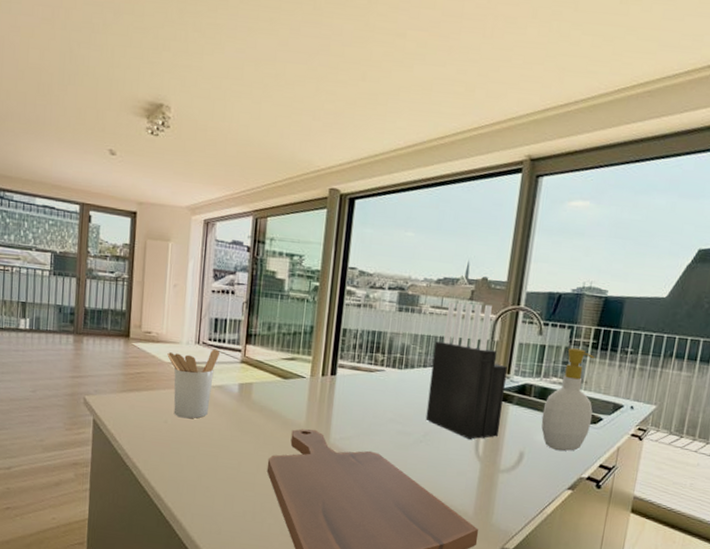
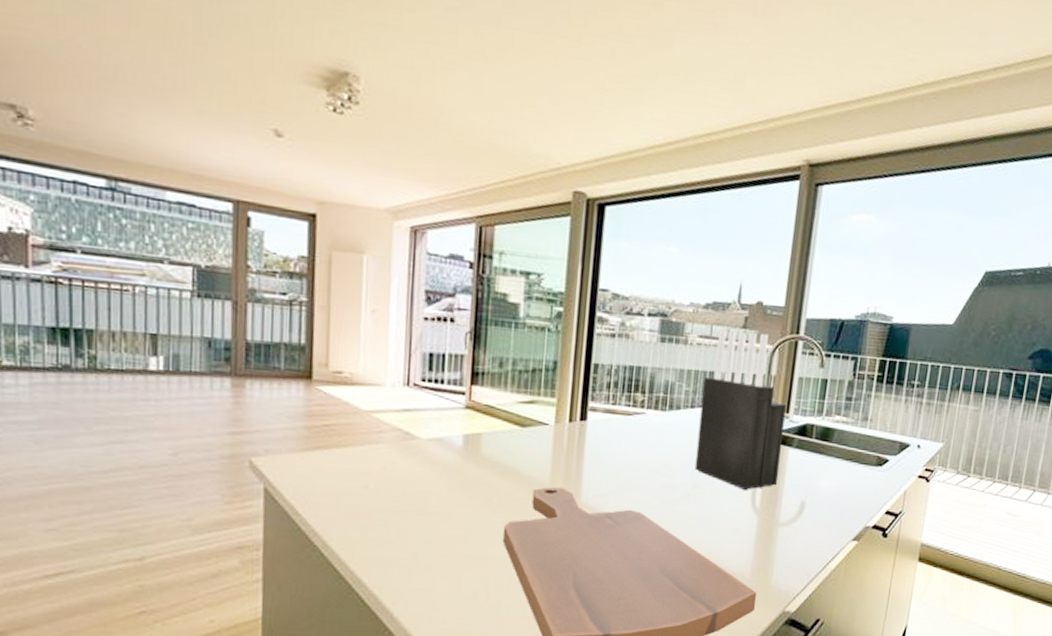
utensil holder: present [167,349,220,419] -> none [366,392,437,481]
soap bottle: present [541,348,595,451] -> none [823,381,881,499]

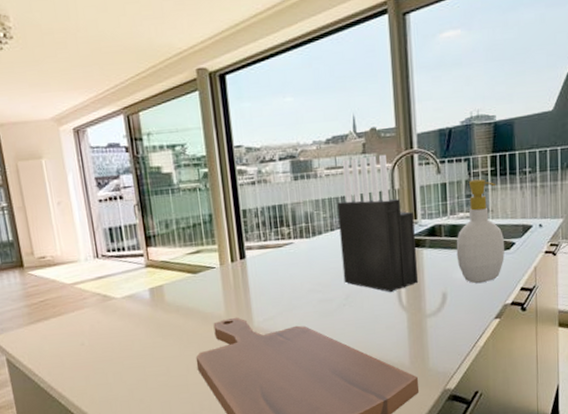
soap bottle: none [823,381,881,499] -> present [456,179,505,284]

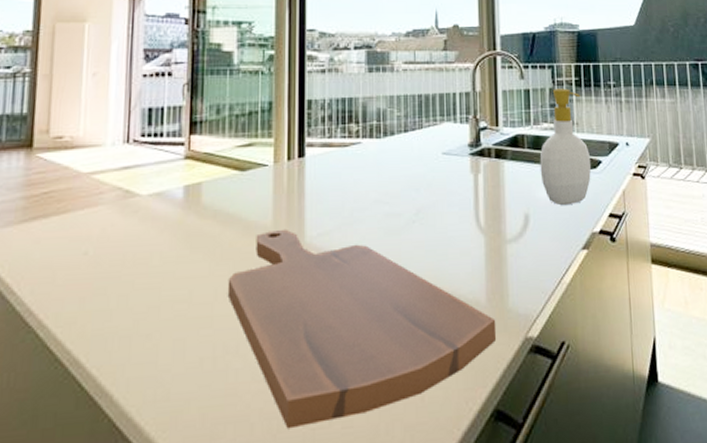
knife block: present [337,154,419,292] -> none [414,53,499,209]

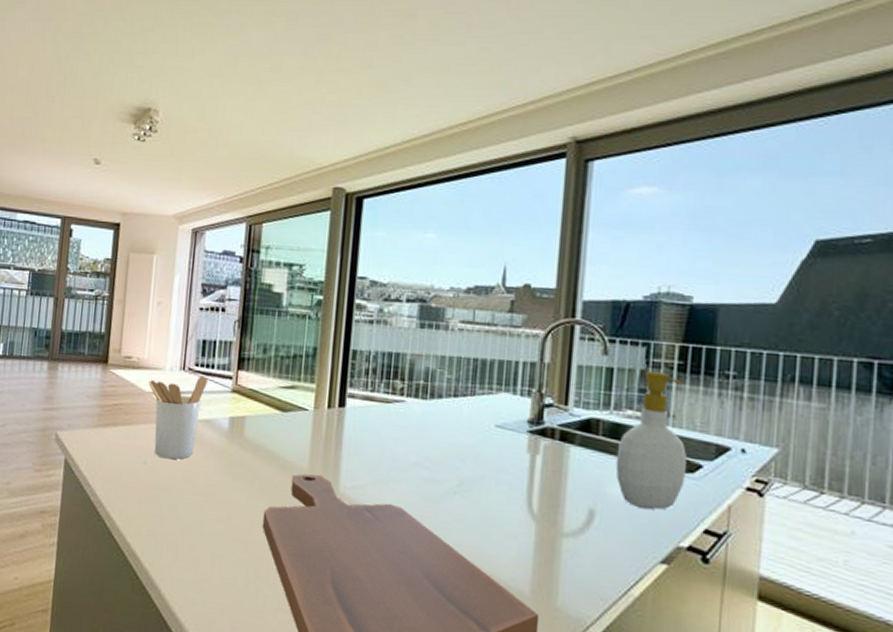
utensil holder: none [86,146,156,244] -> present [148,376,208,460]

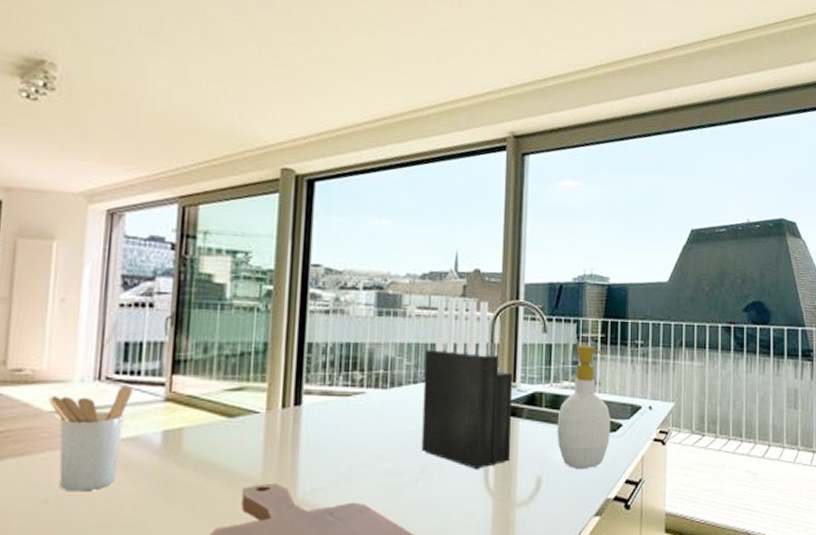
knife block: none [459,315,564,491] -> present [421,300,512,469]

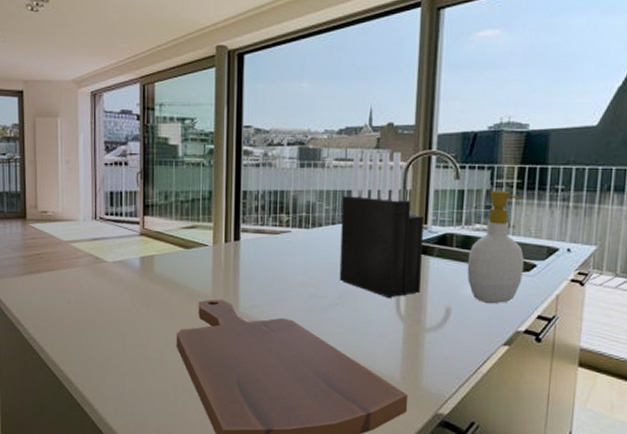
utensil holder: present [49,385,132,492] -> none [65,223,117,297]

